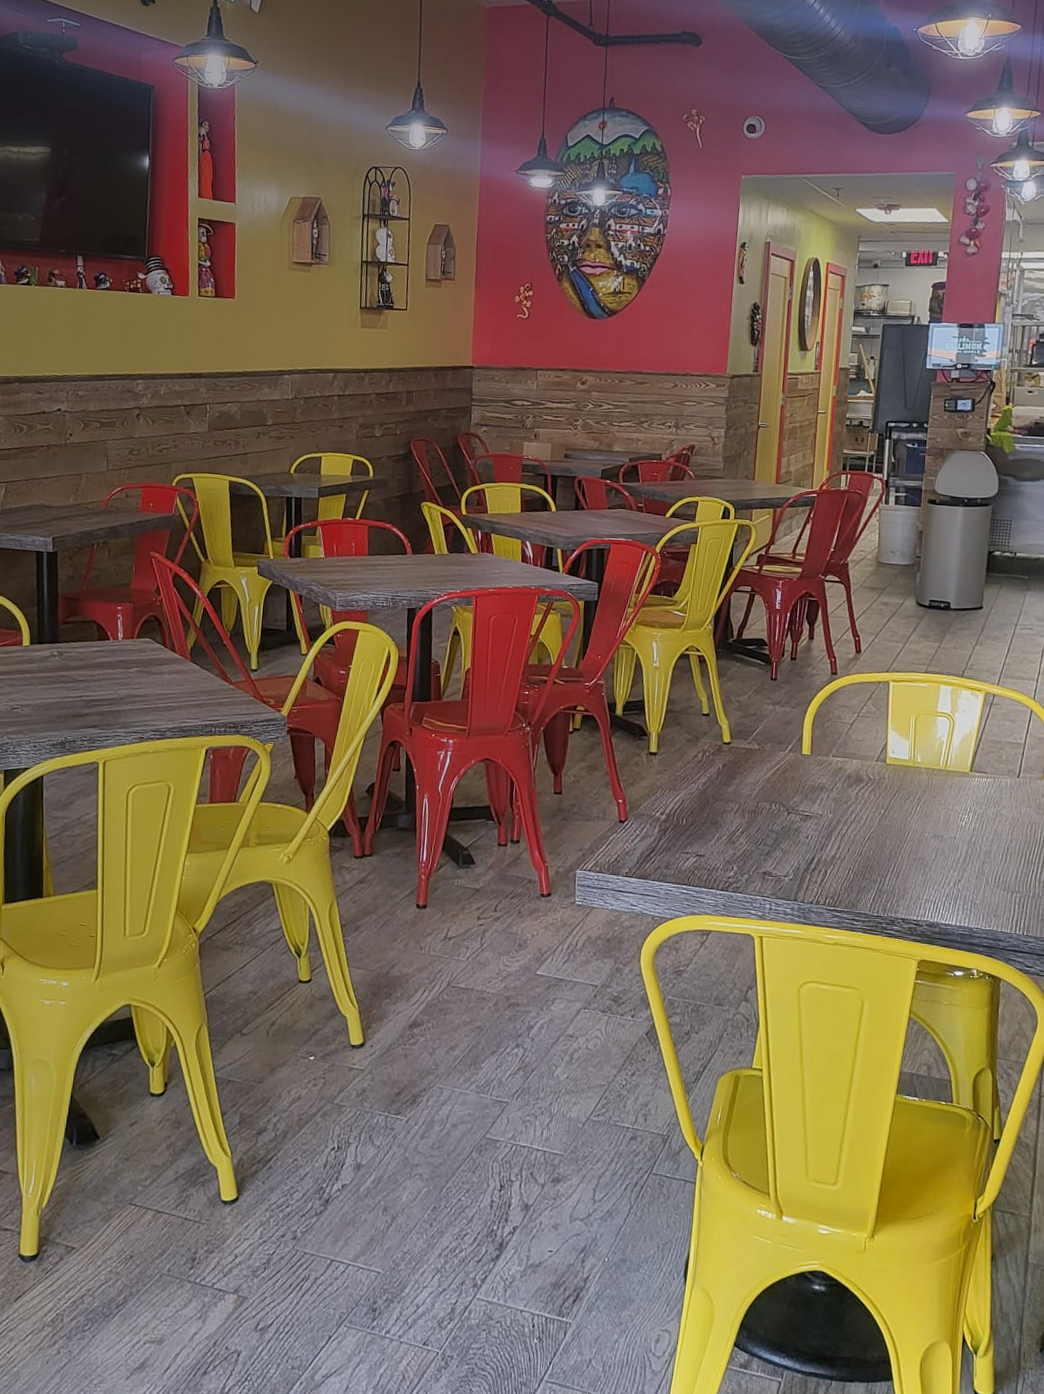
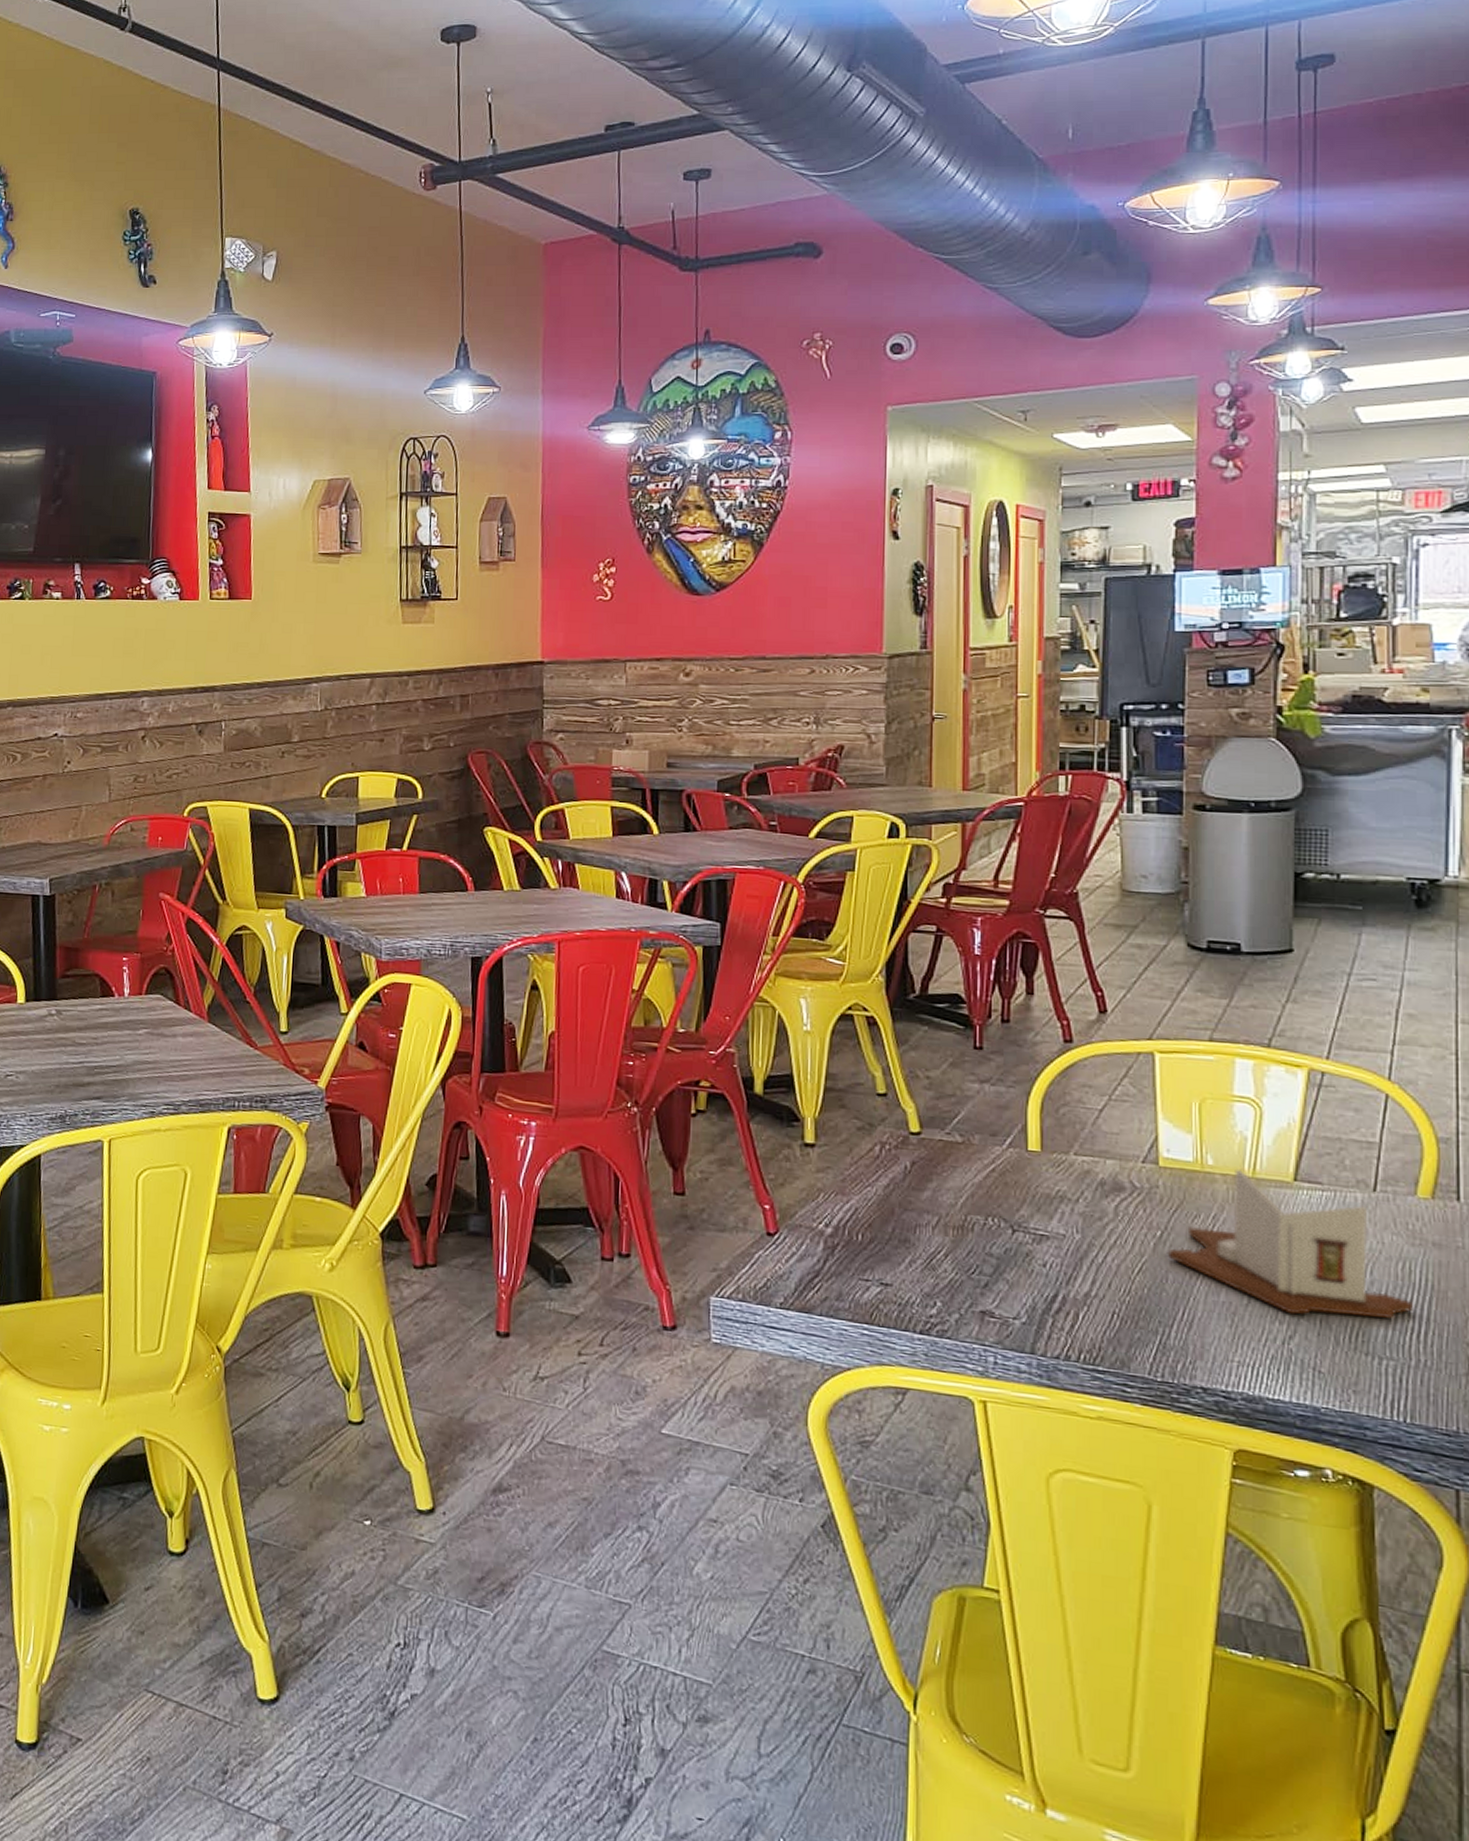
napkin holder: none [887,764,1035,865] -> present [1167,1168,1413,1318]

